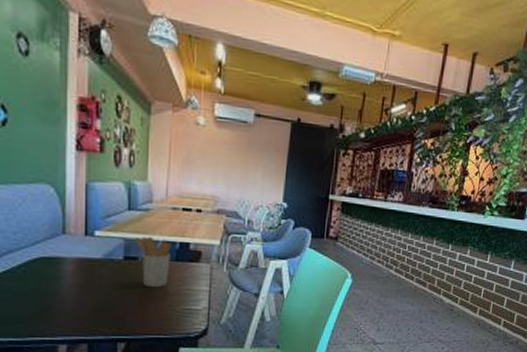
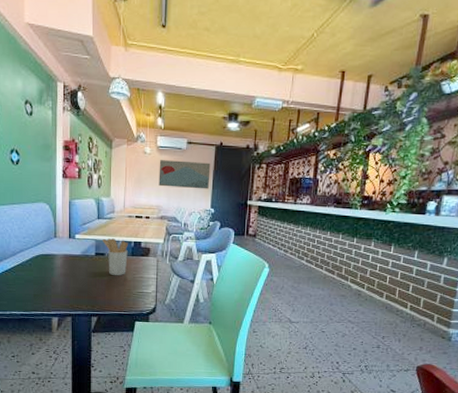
wall art: none [215,135,285,178] -> present [158,160,211,189]

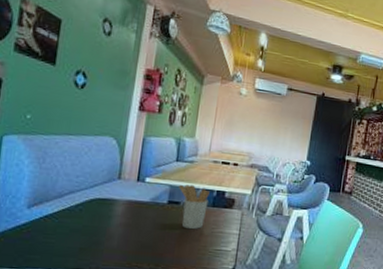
wall art: present [158,160,211,189] -> none [252,103,311,140]

